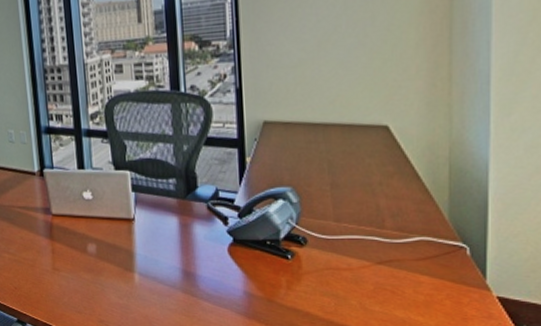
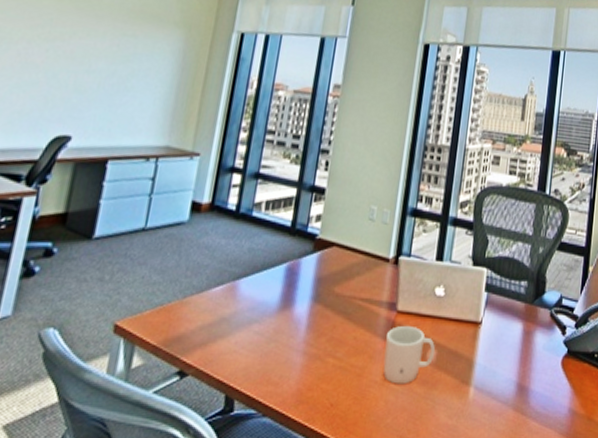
mug: none [47,225,95,272] -> present [382,325,436,384]

